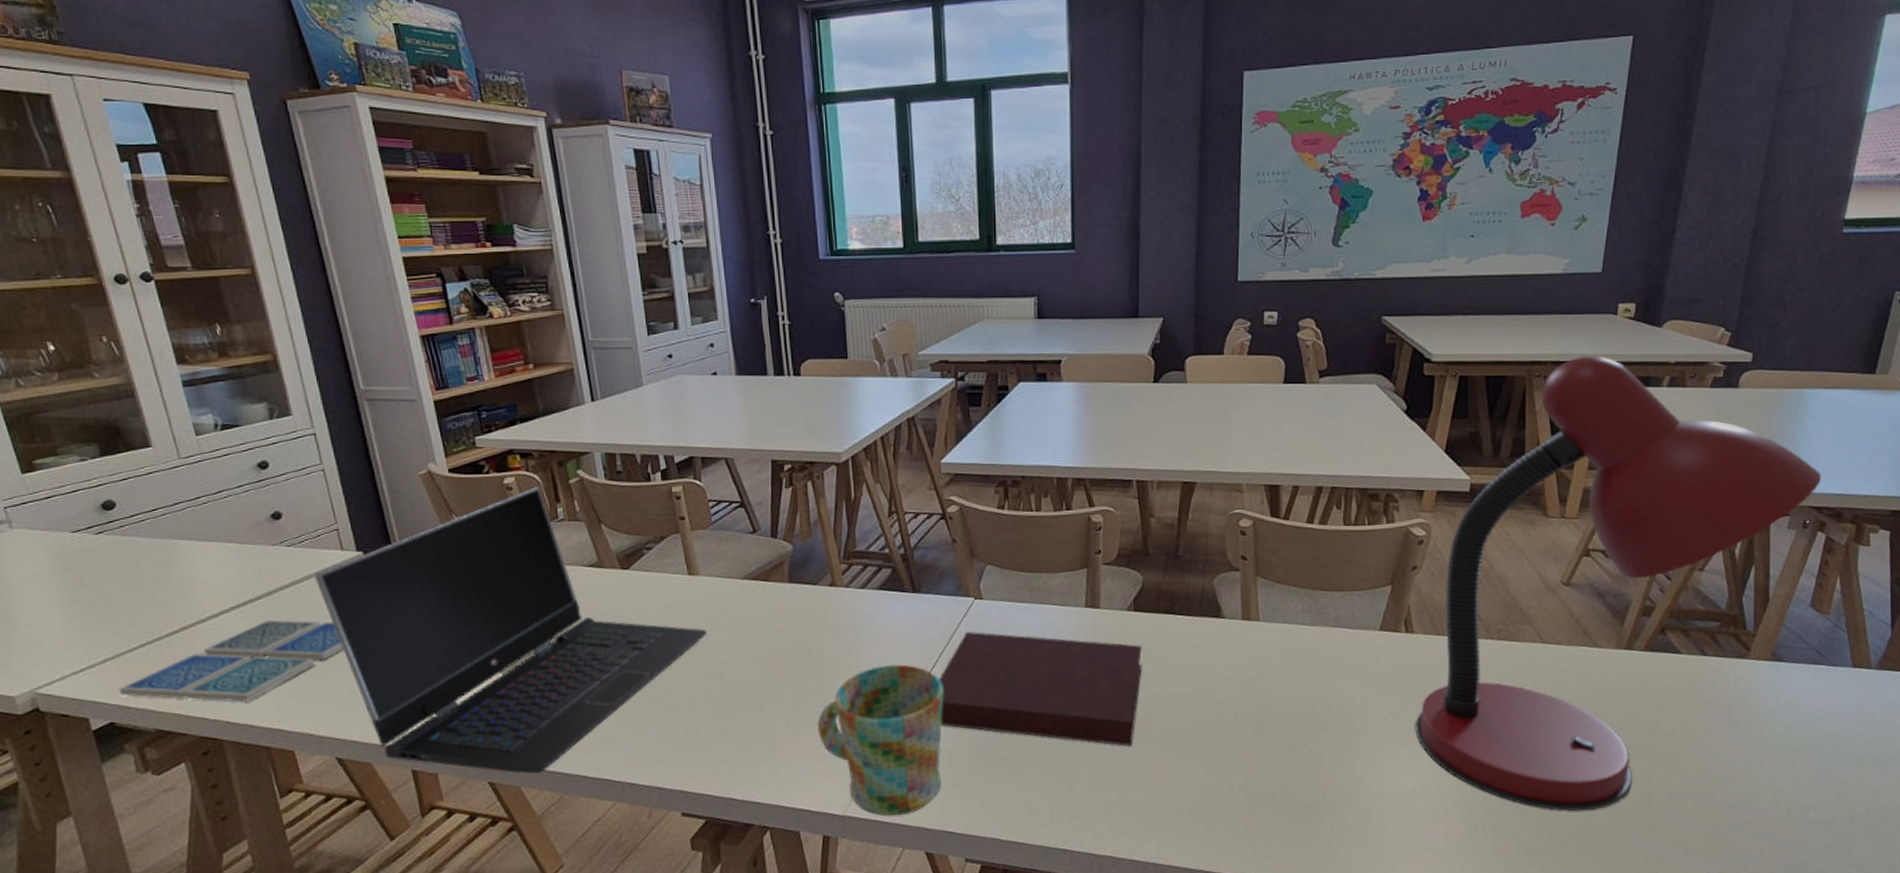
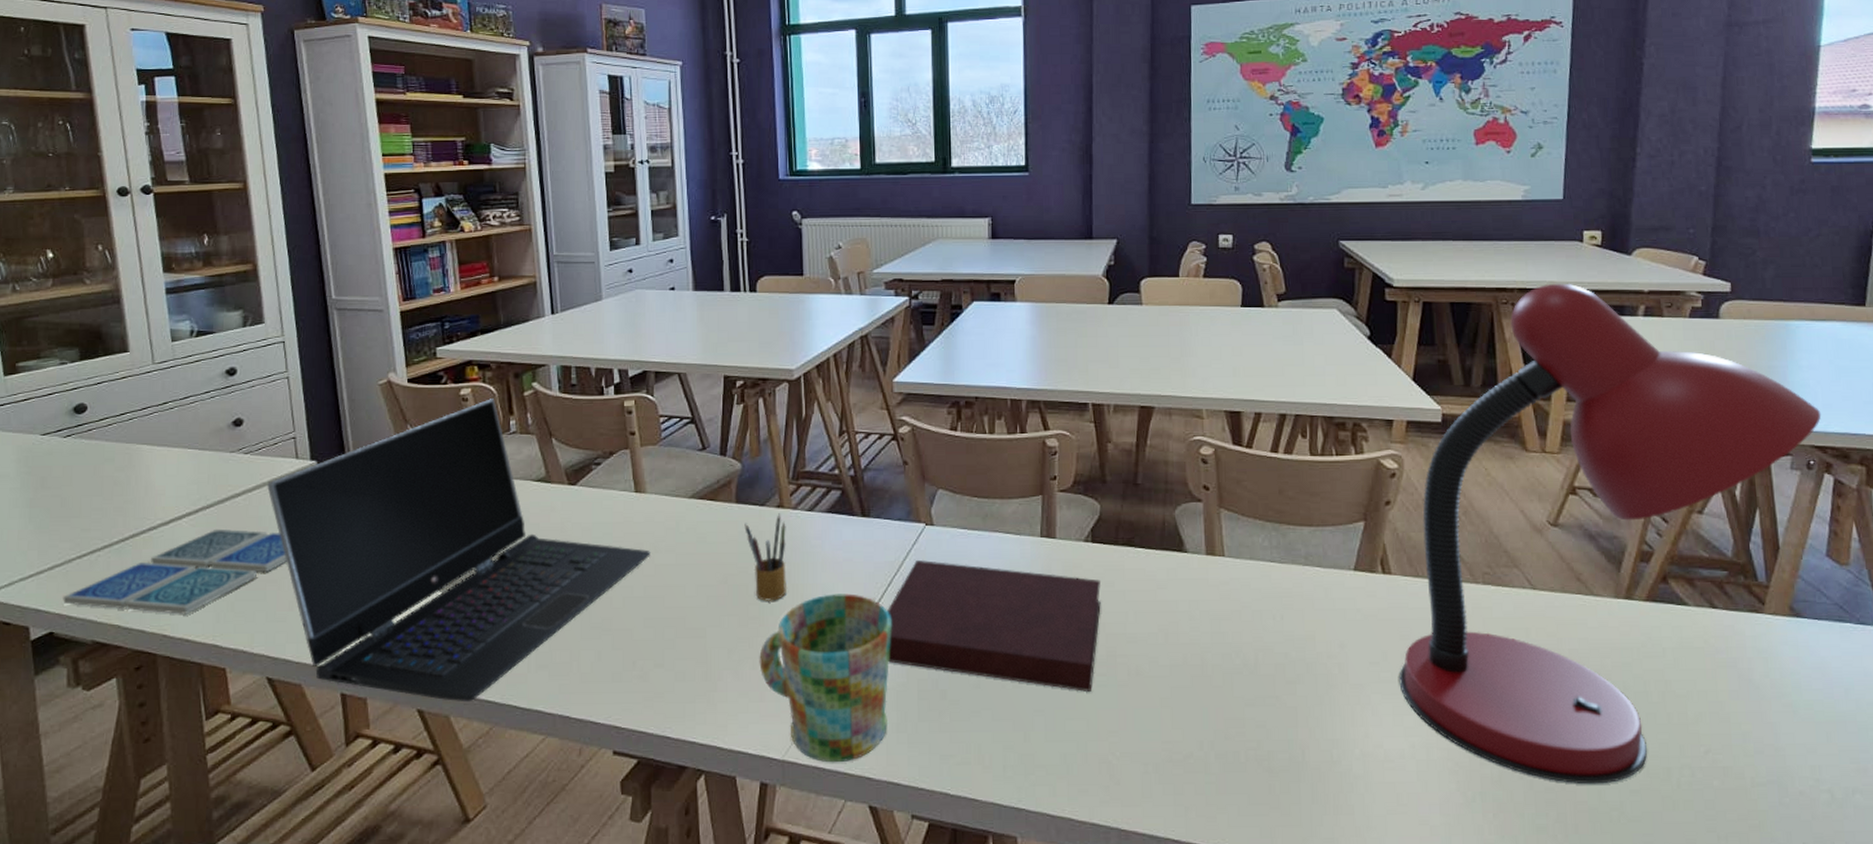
pencil box: none [798,591,842,674] -> present [744,513,786,601]

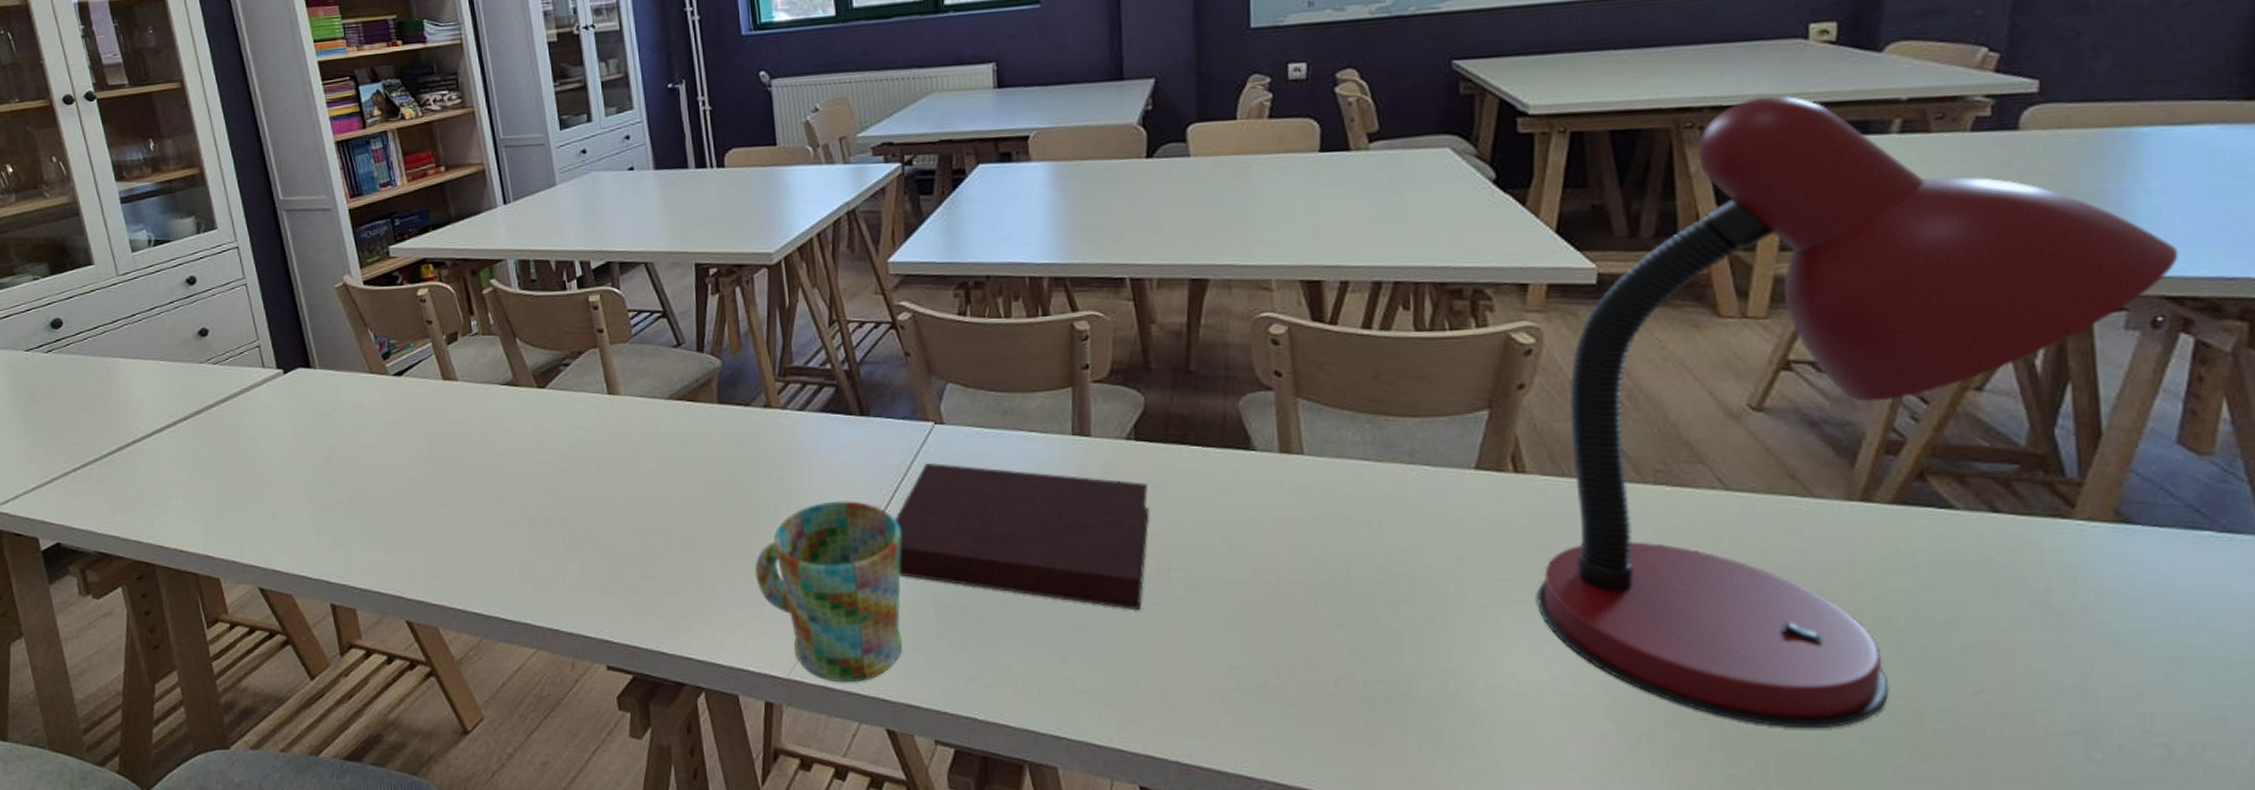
drink coaster: present [63,528,287,614] -> none [64,440,265,526]
laptop computer: present [267,399,650,702] -> none [238,298,630,614]
pencil box: present [744,513,786,601] -> none [729,414,780,510]

